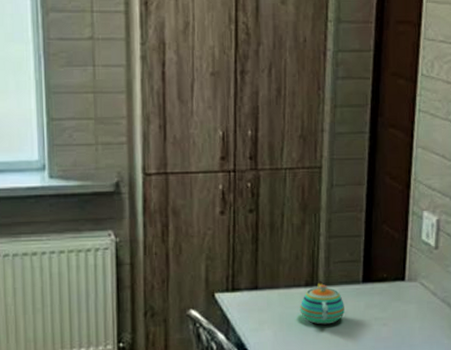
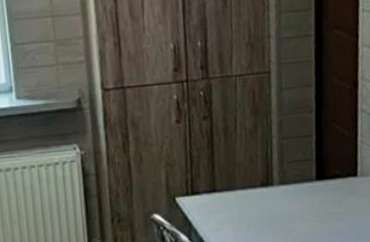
teapot: present [300,280,344,325] -> none [257,180,300,222]

